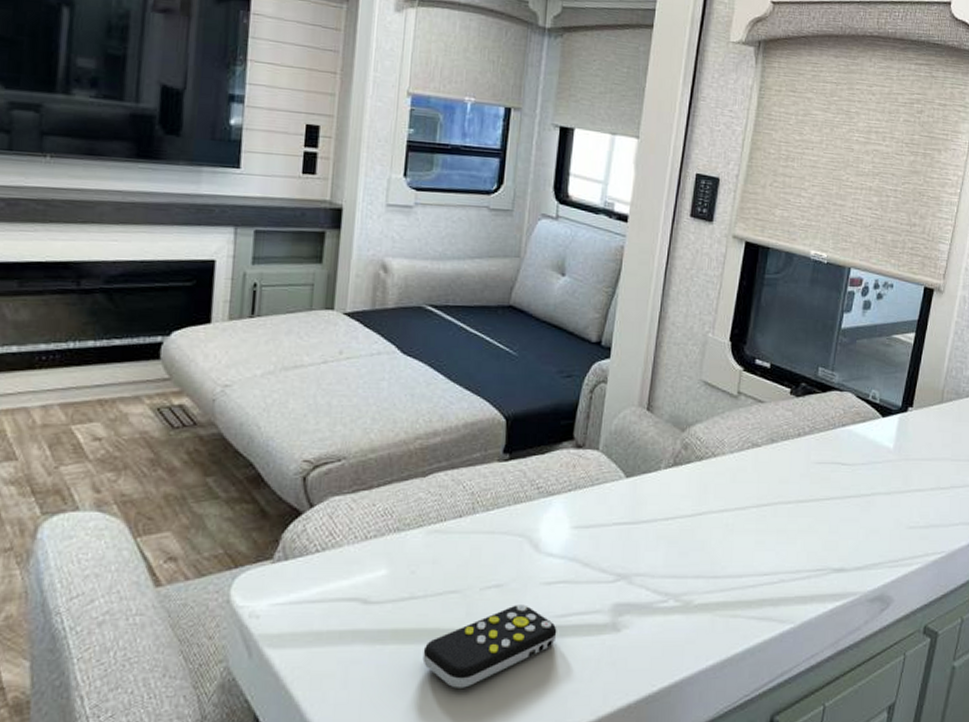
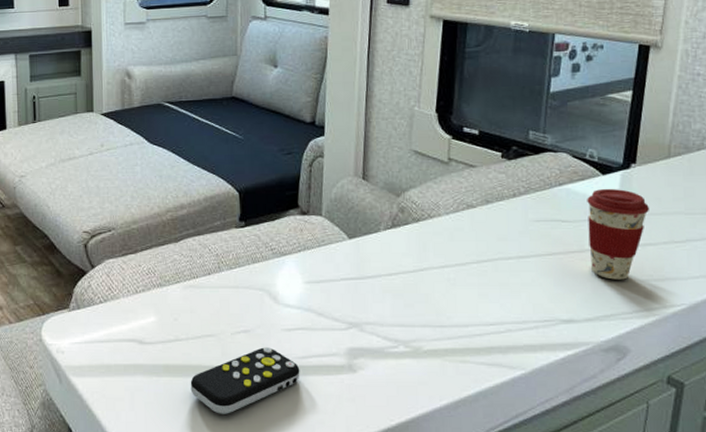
coffee cup: none [864,431,921,526] -> present [587,188,649,280]

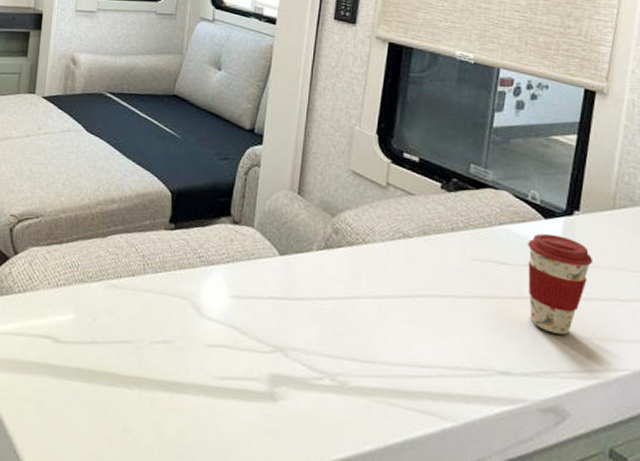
remote control: present [190,347,300,414] -> none [102,361,218,432]

